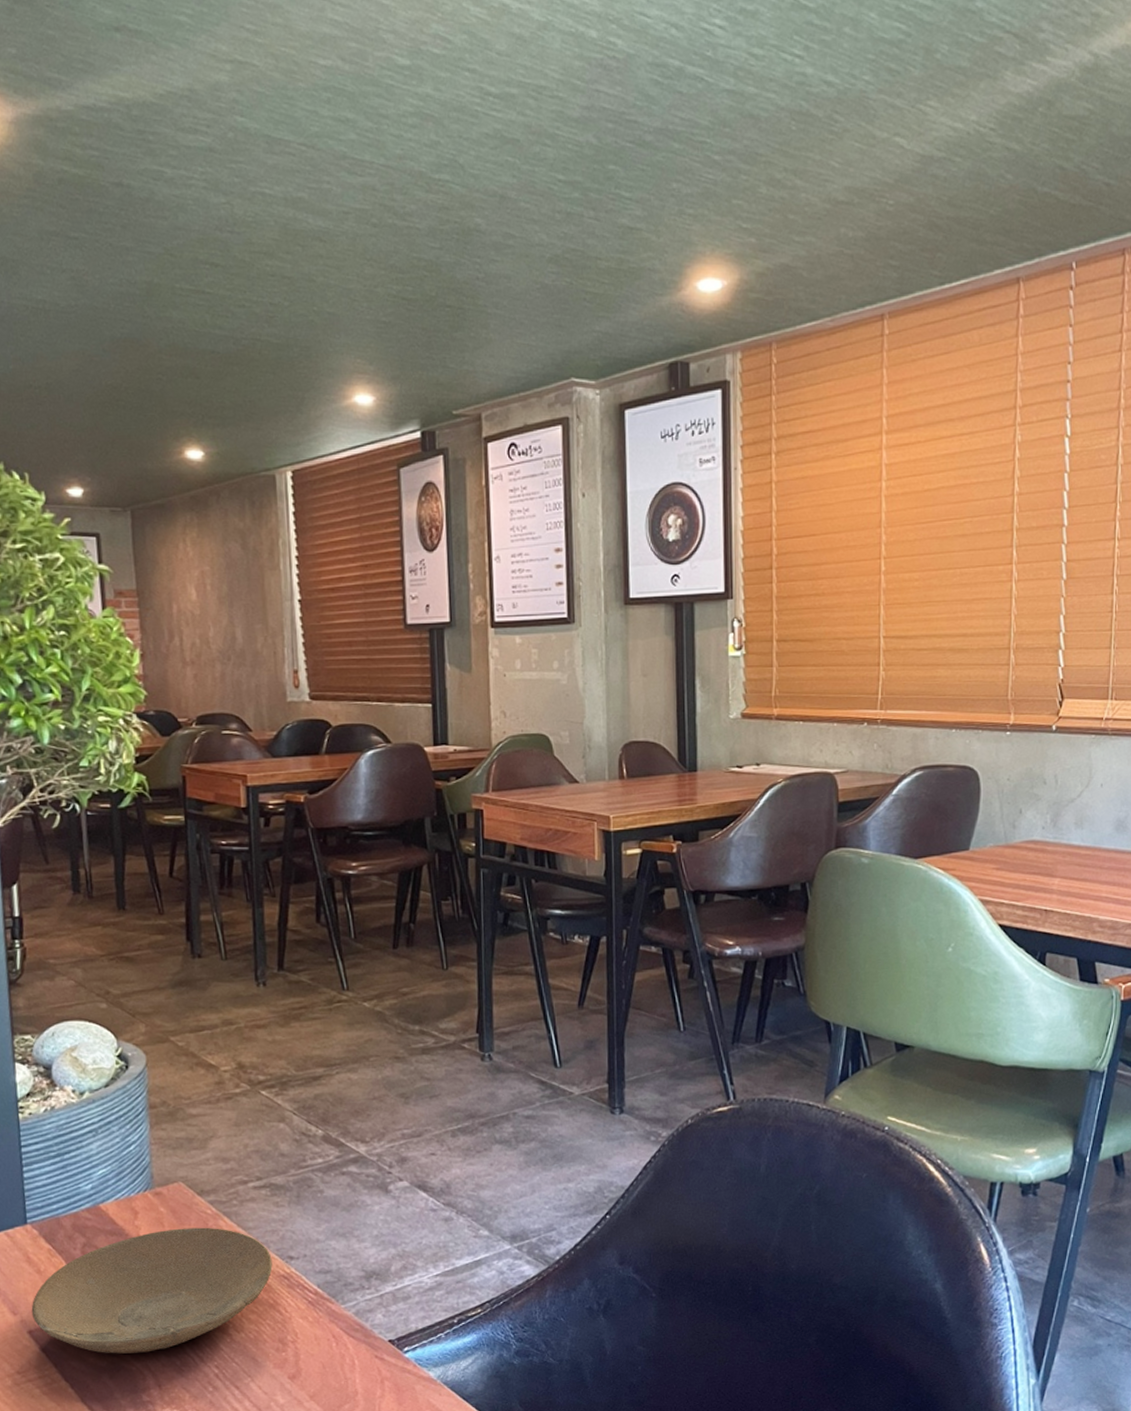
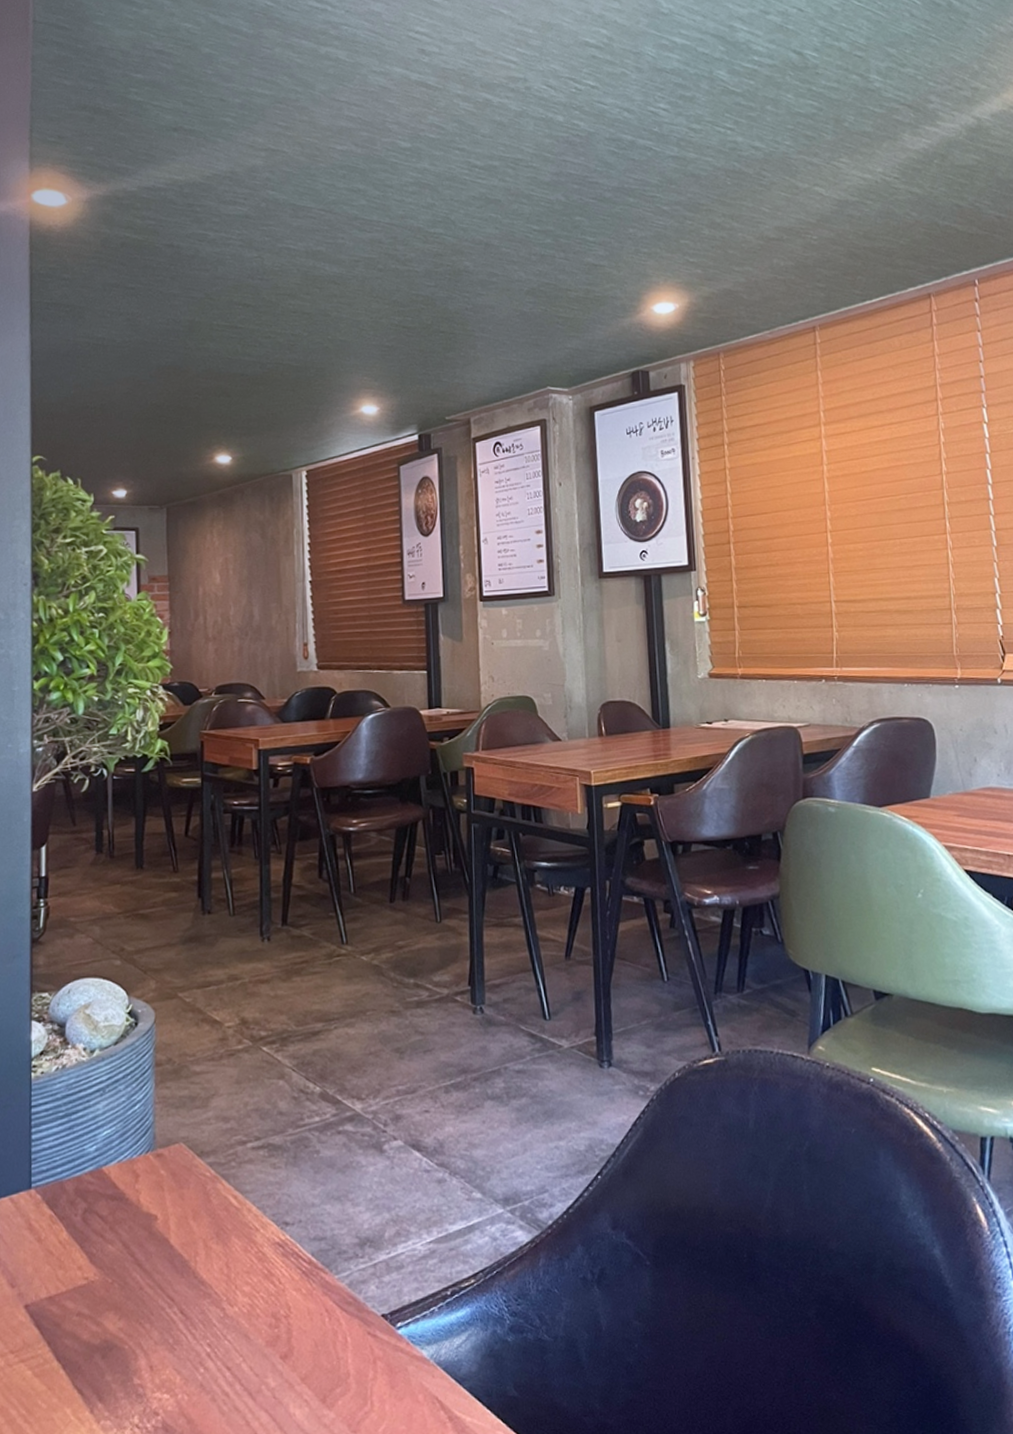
plate: present [31,1227,273,1354] -> none [29,1191,268,1331]

